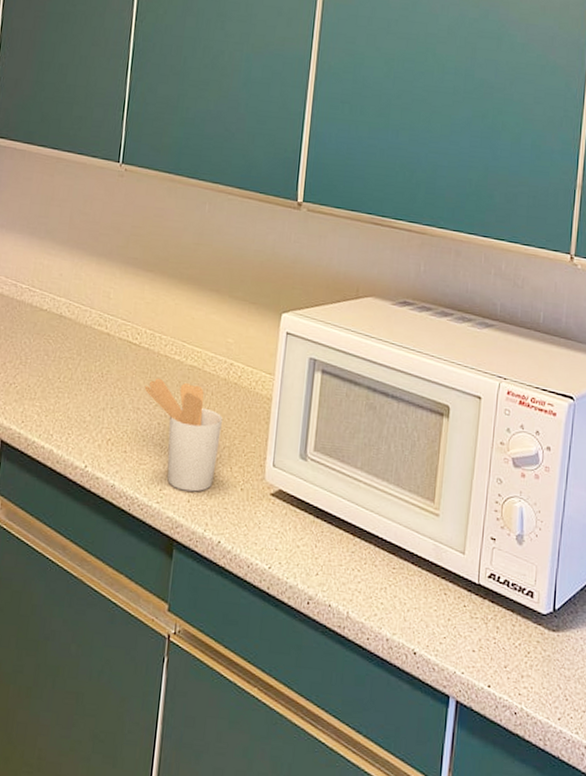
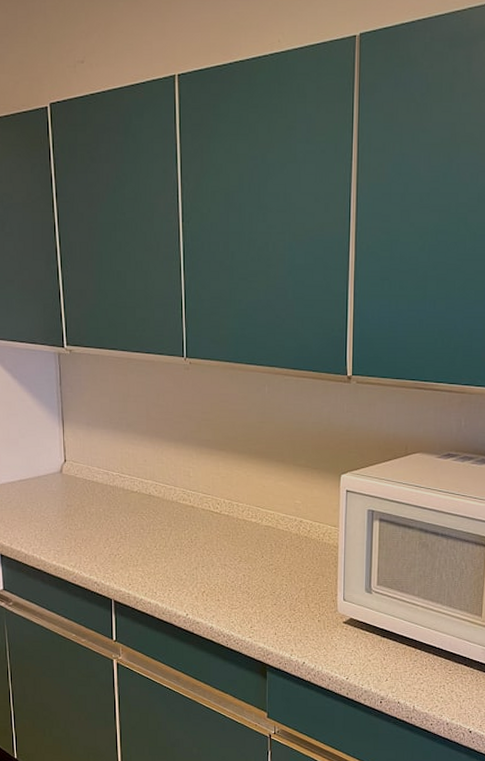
utensil holder: present [144,378,223,492] -> none [228,538,297,626]

